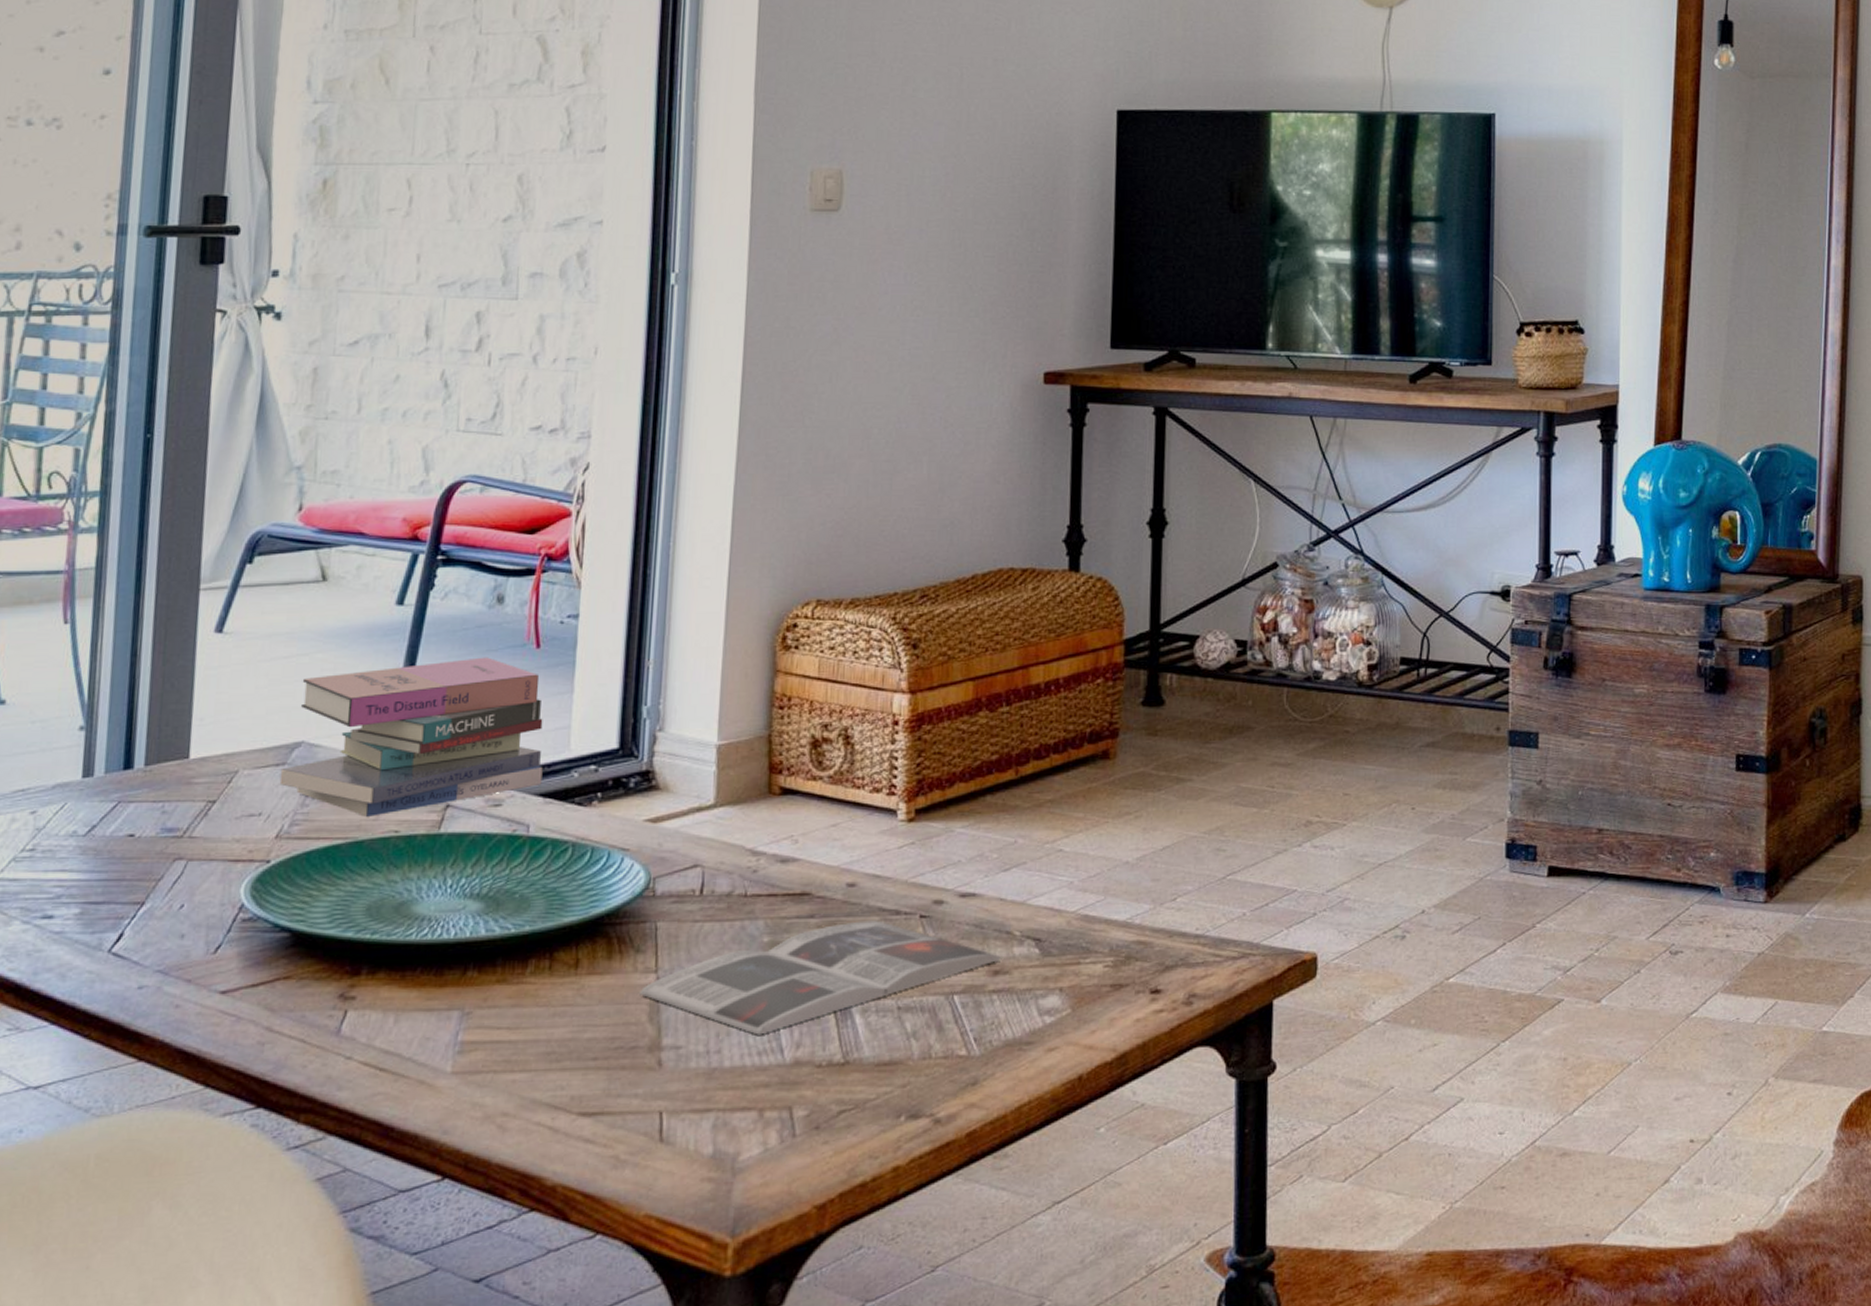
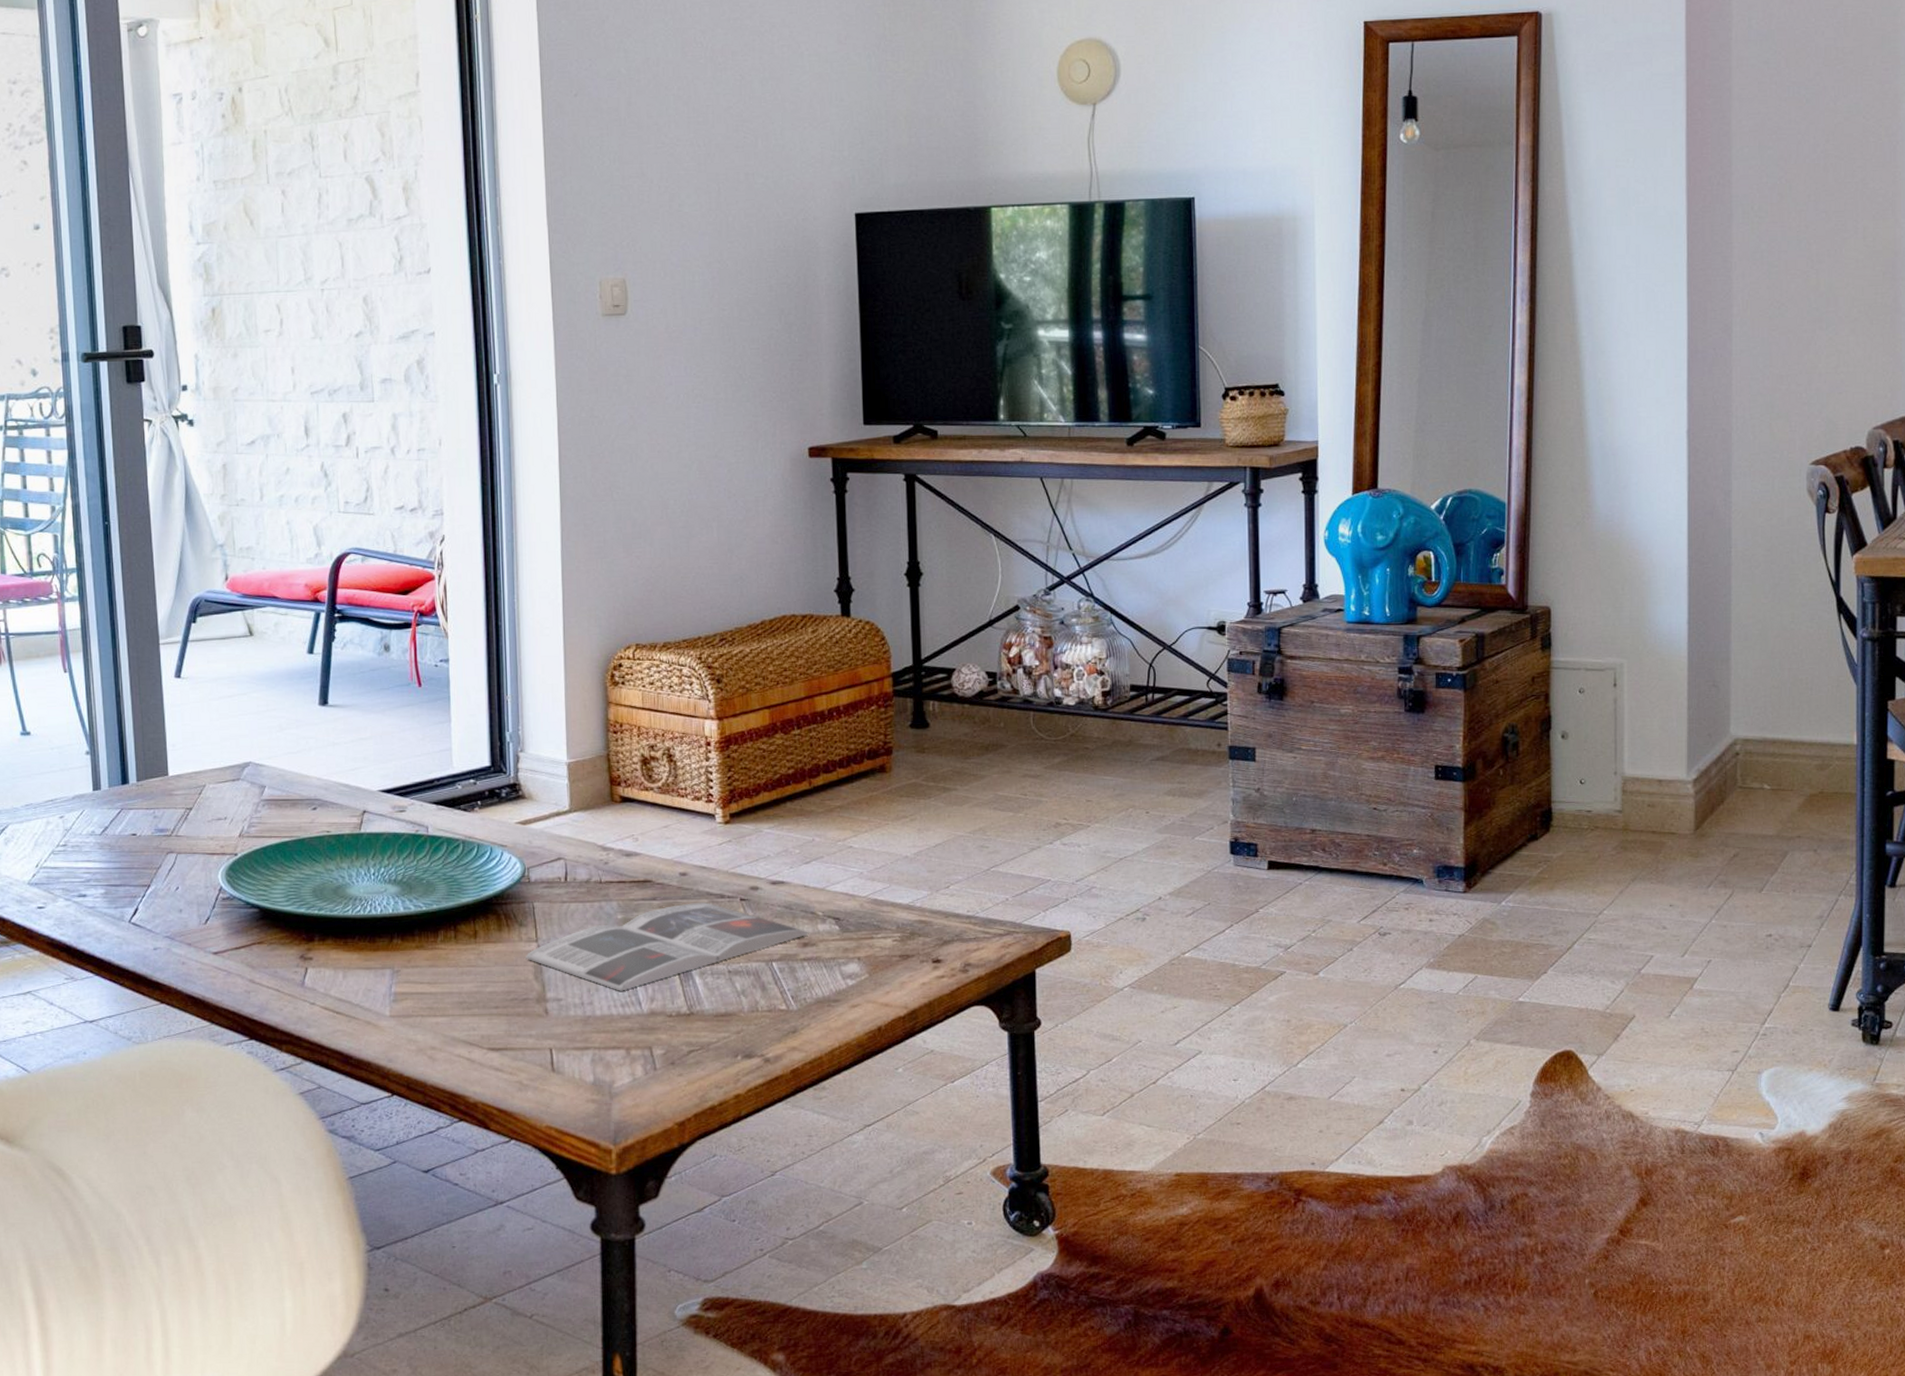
books: present [279,657,543,817] -> none [236,694,434,820]

